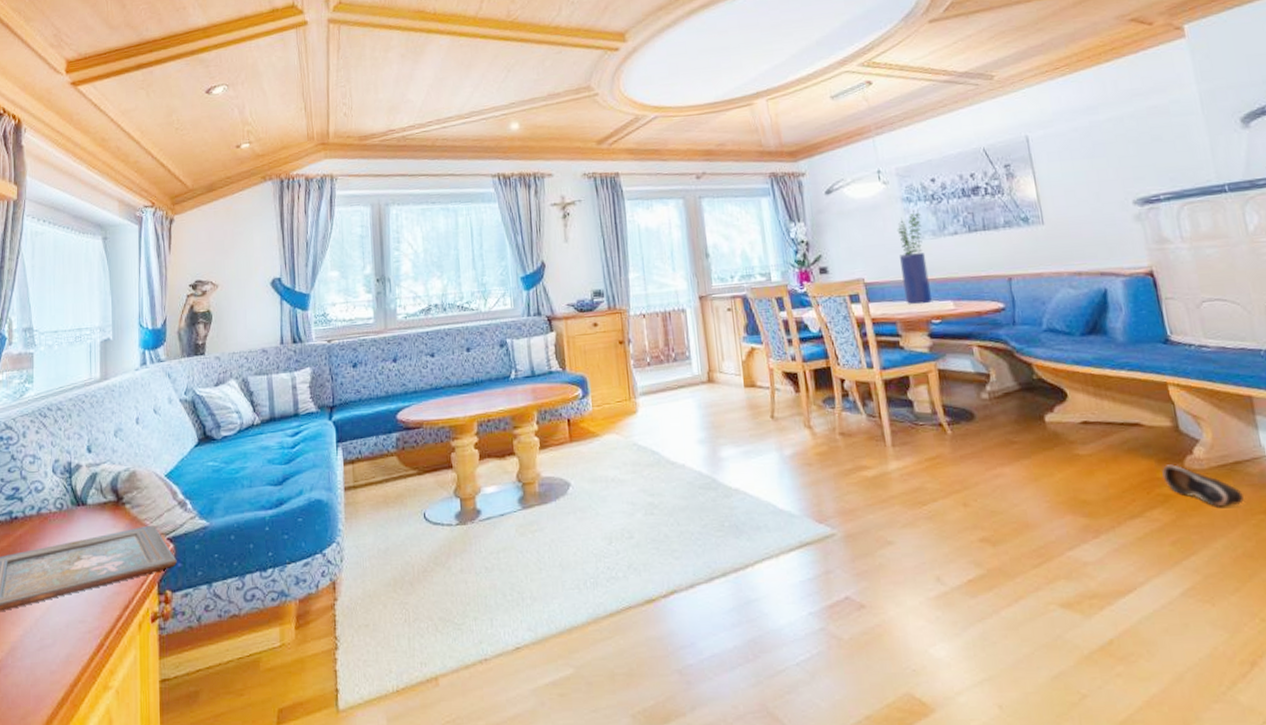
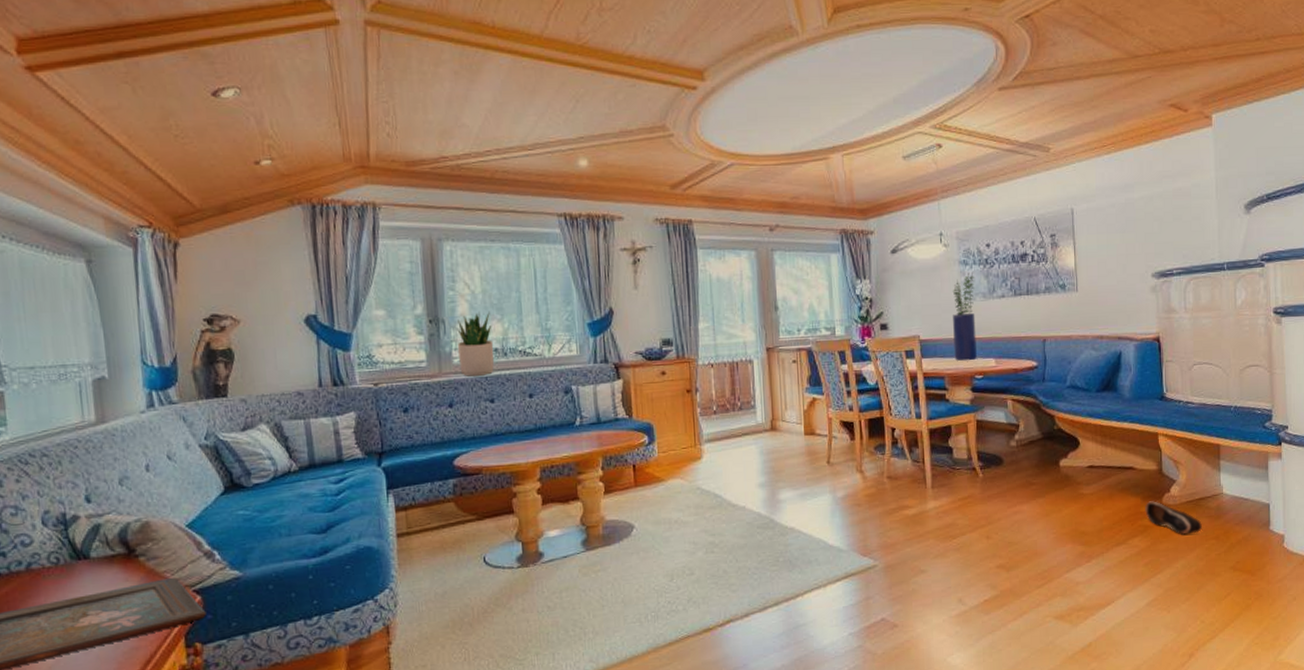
planter: none [401,268,435,332] -> present [457,311,495,377]

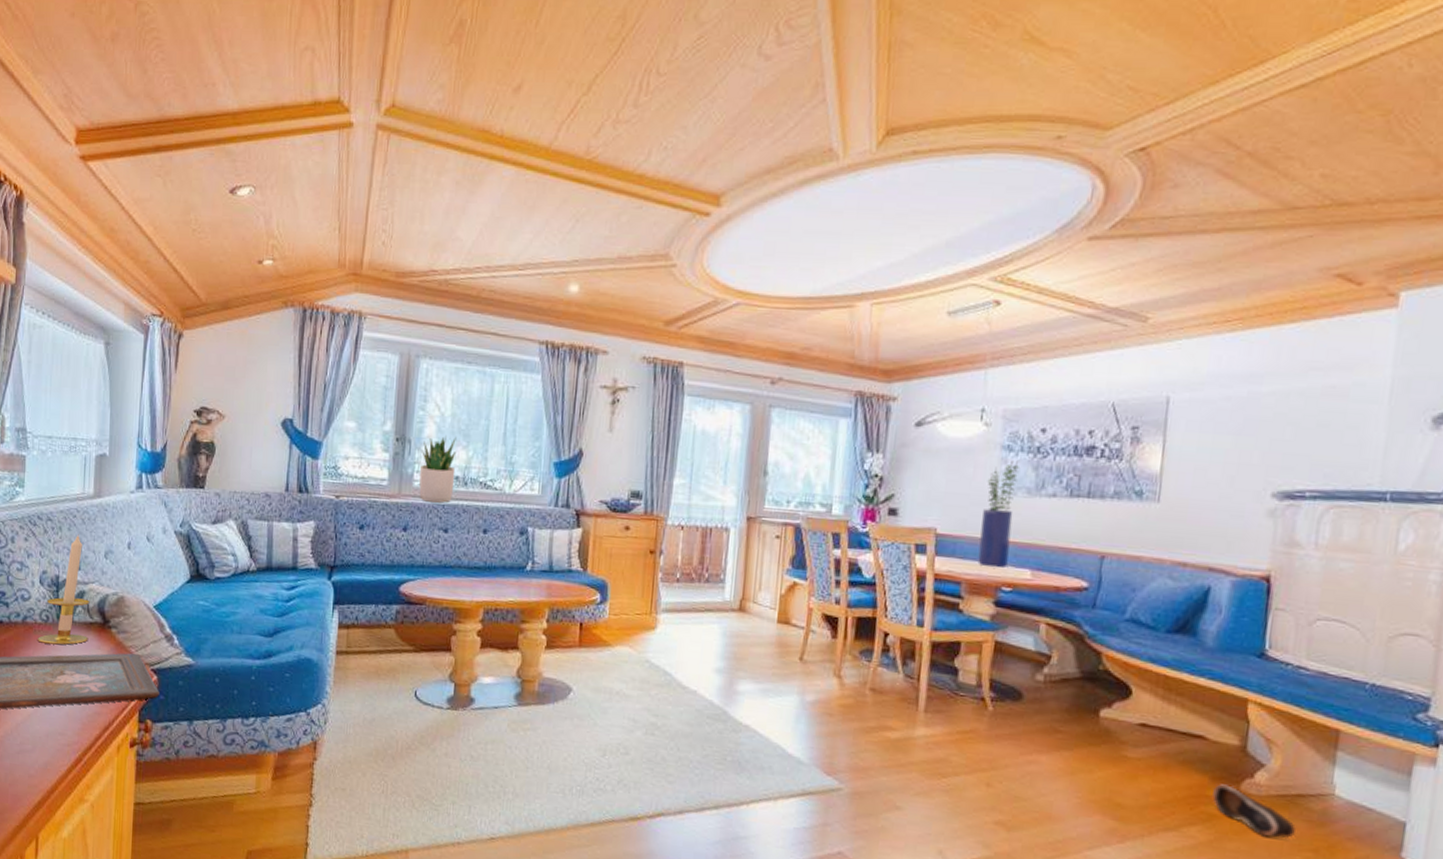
candle: none [47,465,113,588] -> present [36,534,90,645]

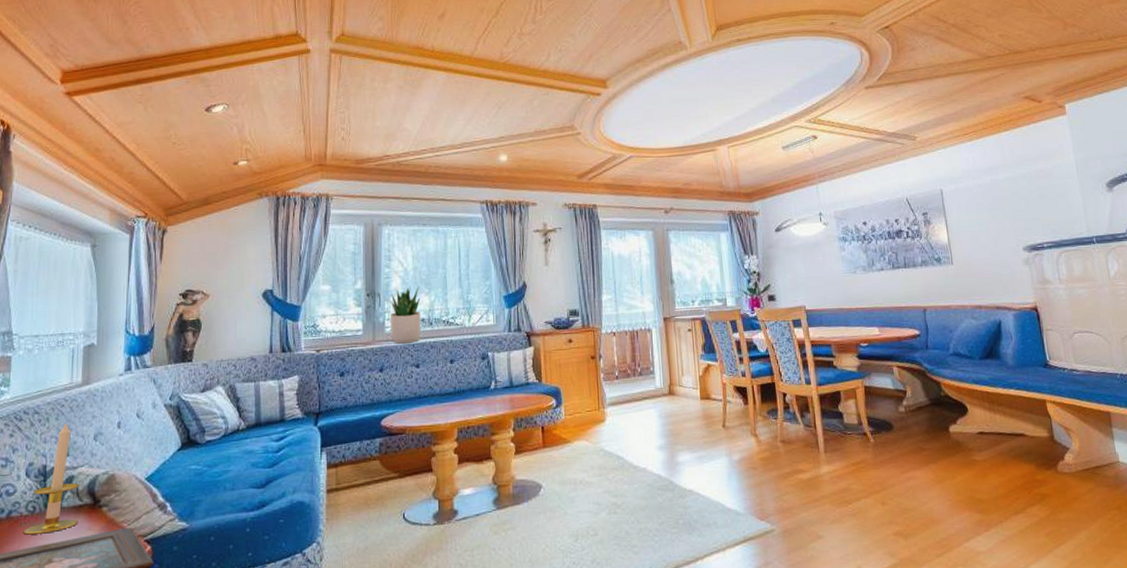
vase: present [977,460,1020,569] -> none [834,247,861,330]
shoe: present [1212,784,1295,838] -> none [1040,468,1102,504]

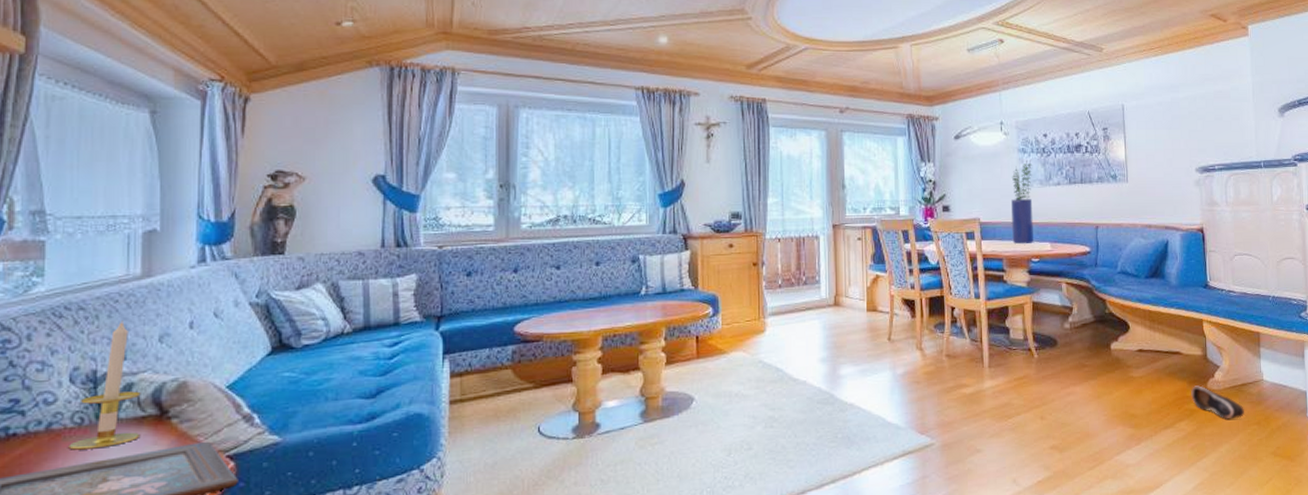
planter: present [390,285,421,344] -> none [527,178,563,242]
vase: none [834,247,861,330] -> present [1011,160,1033,245]
shoe: none [1040,468,1102,504] -> present [1191,385,1244,420]

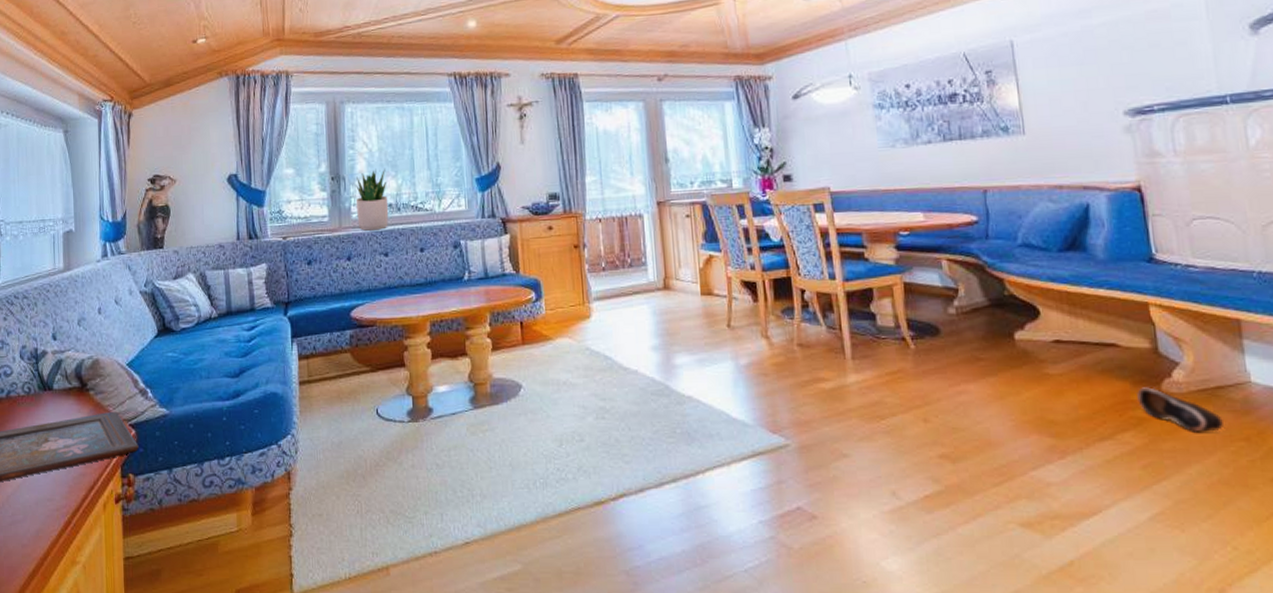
candle: present [67,320,141,450] -> none [20,307,69,414]
planter: none [527,178,563,242] -> present [356,168,389,231]
vase: present [1011,160,1033,245] -> none [866,116,900,216]

